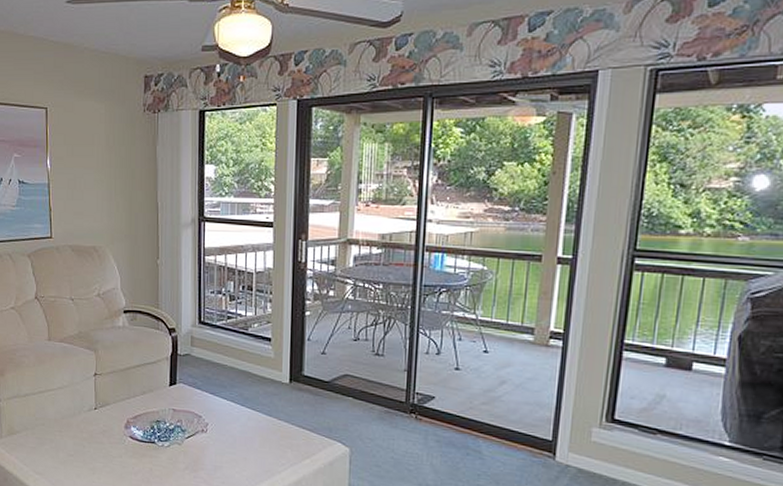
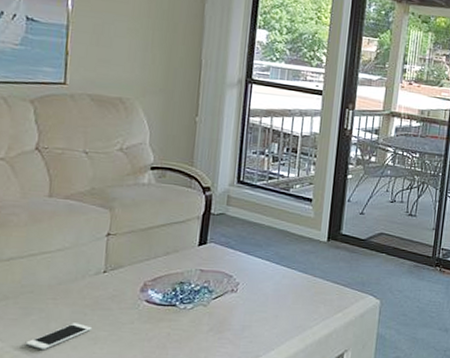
cell phone: none [43,453,90,476] -> present [25,323,93,350]

